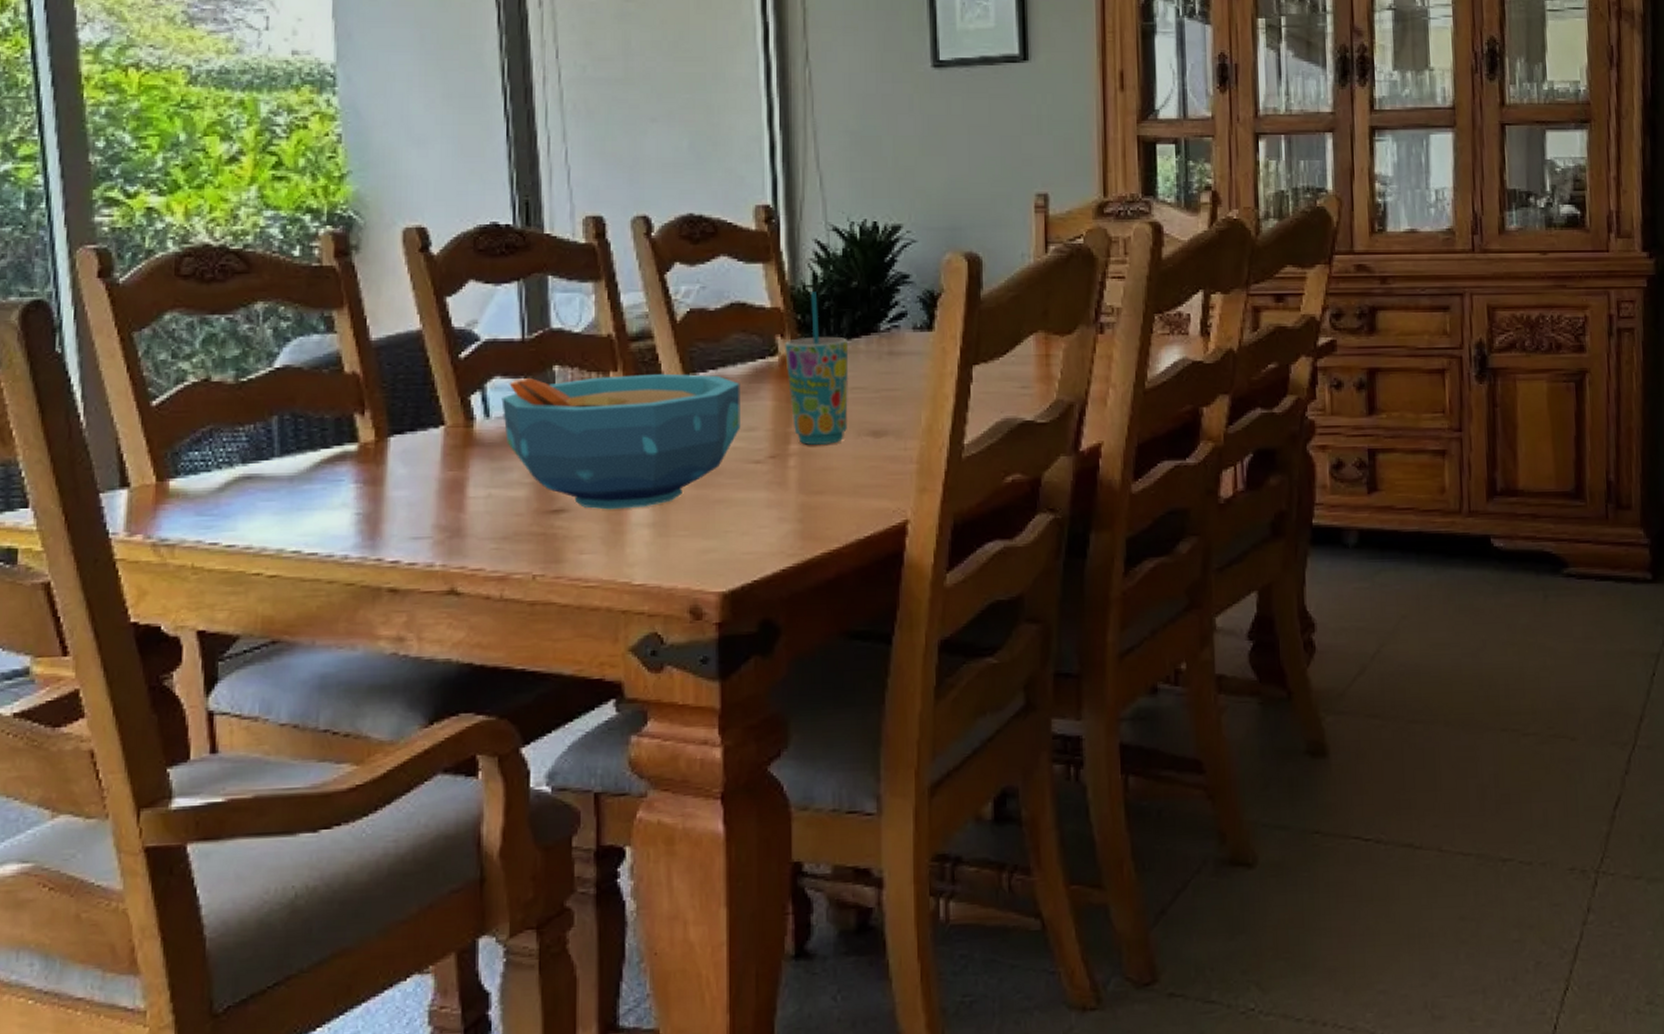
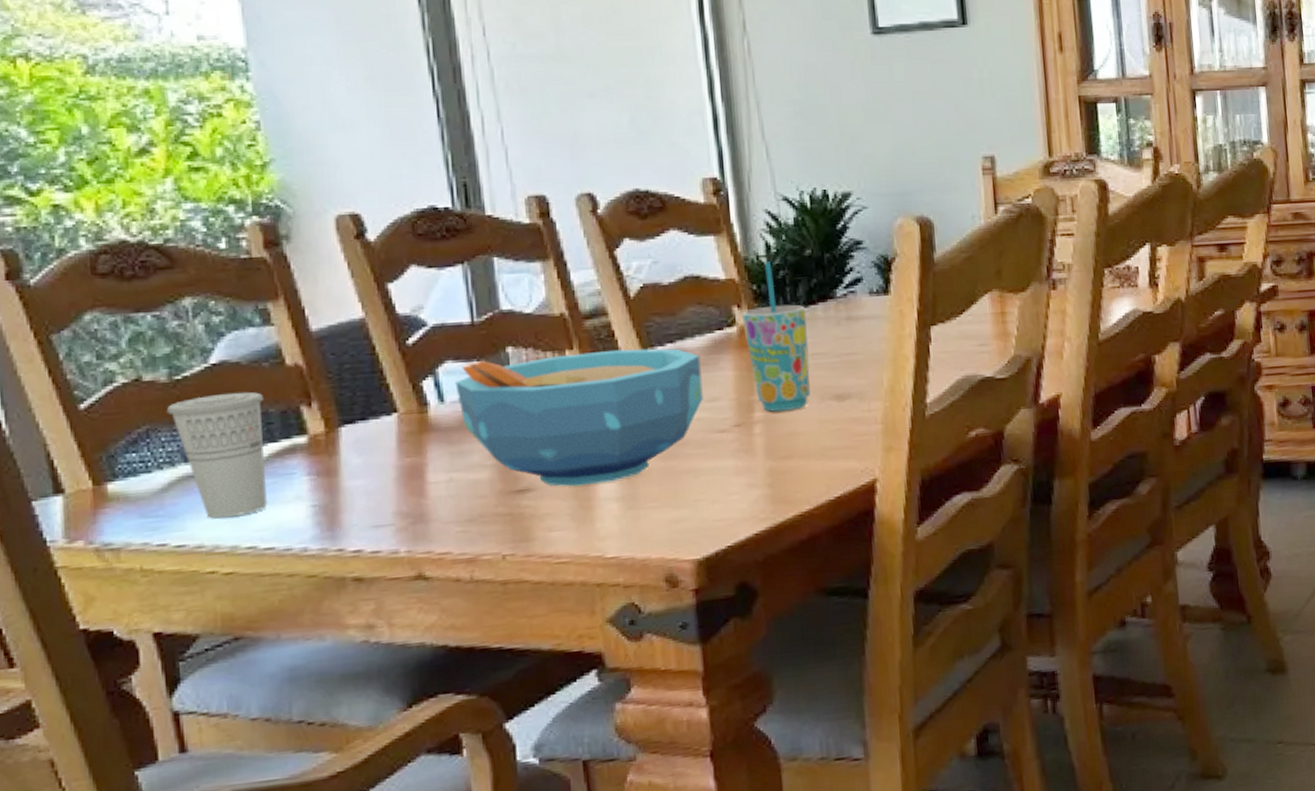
cup: none [231,397,320,521] -> present [167,391,267,518]

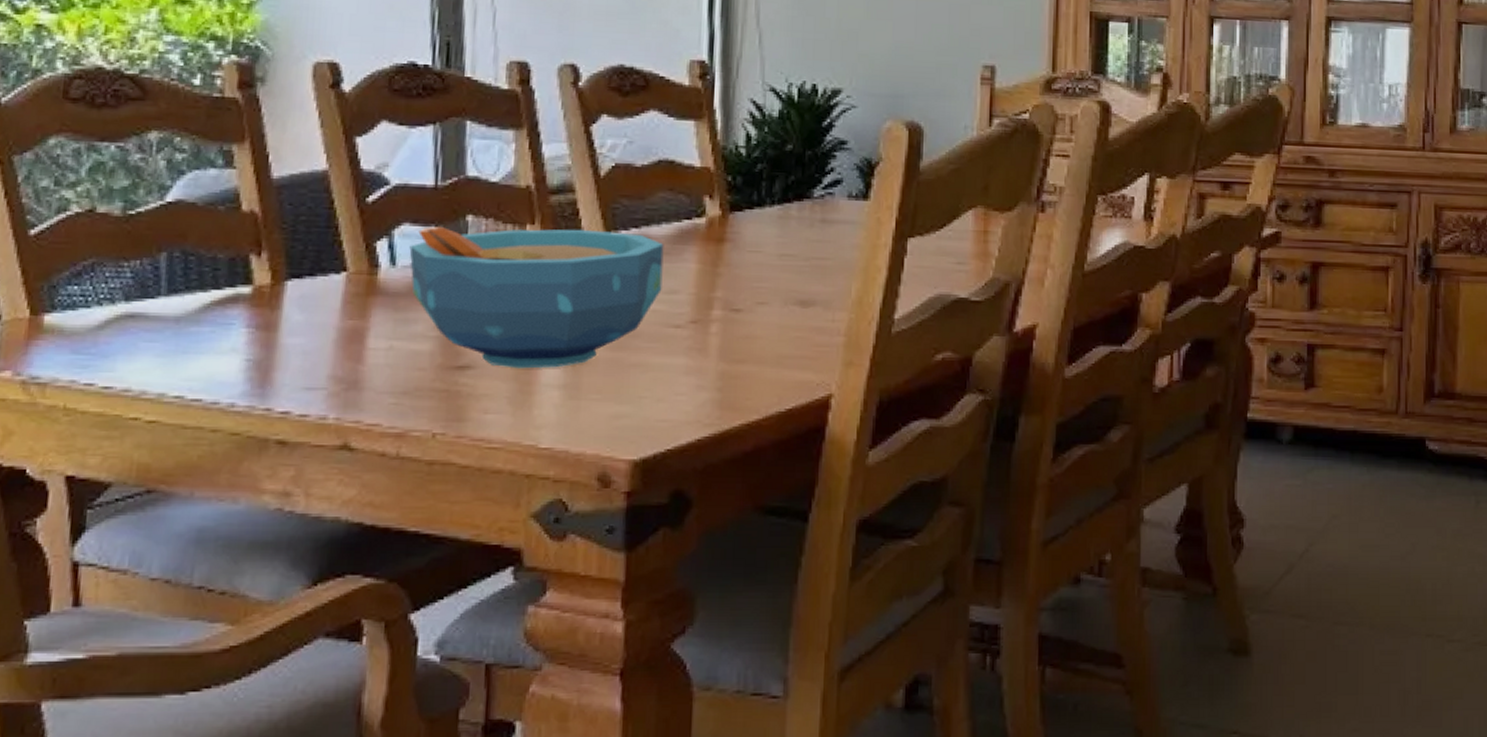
cup: present [167,391,267,518] -> none [116,233,214,363]
cup: present [742,261,810,412] -> none [713,153,780,312]

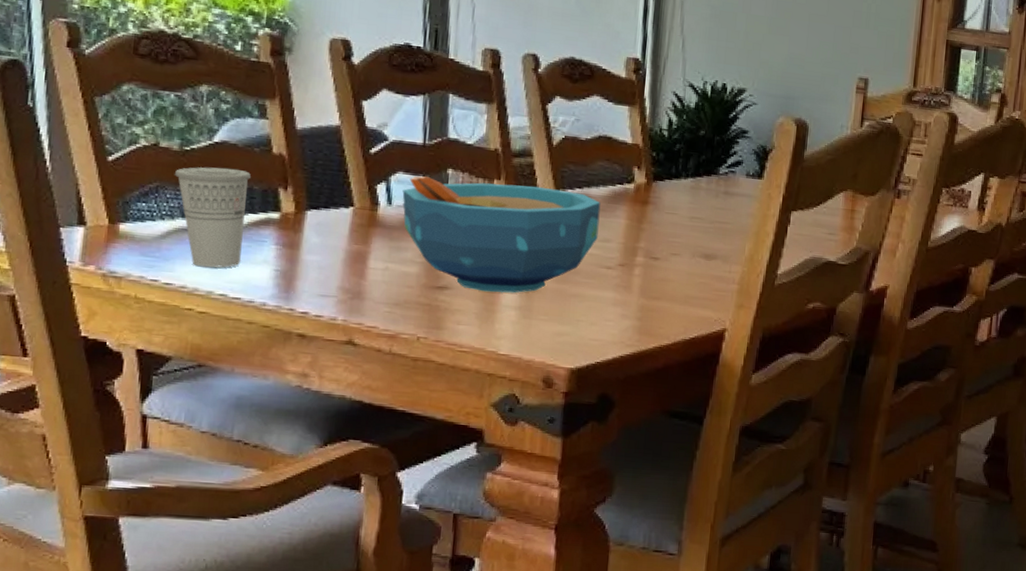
cup: none [116,233,214,363] -> present [175,167,251,268]

